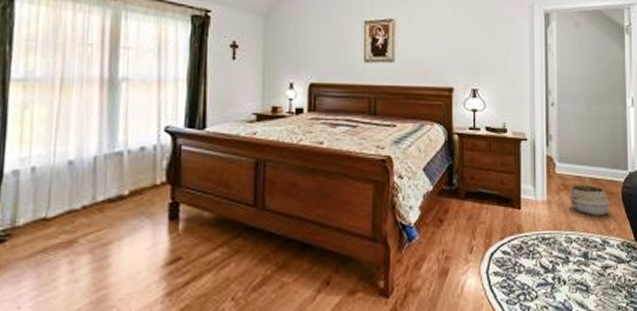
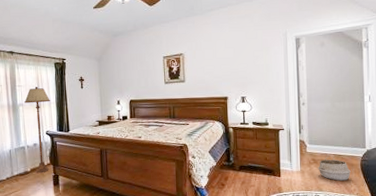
floor lamp: none [132,51,178,199] -> present [24,86,50,174]

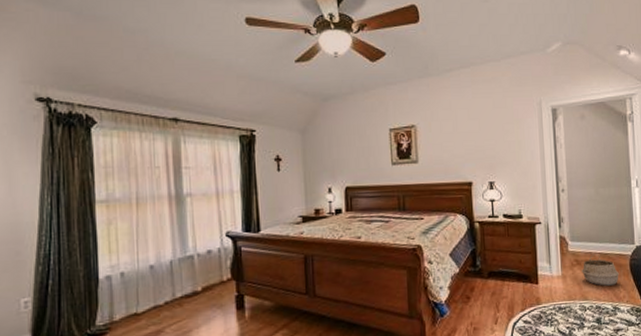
floor lamp: present [24,86,50,174] -> none [194,168,233,294]

